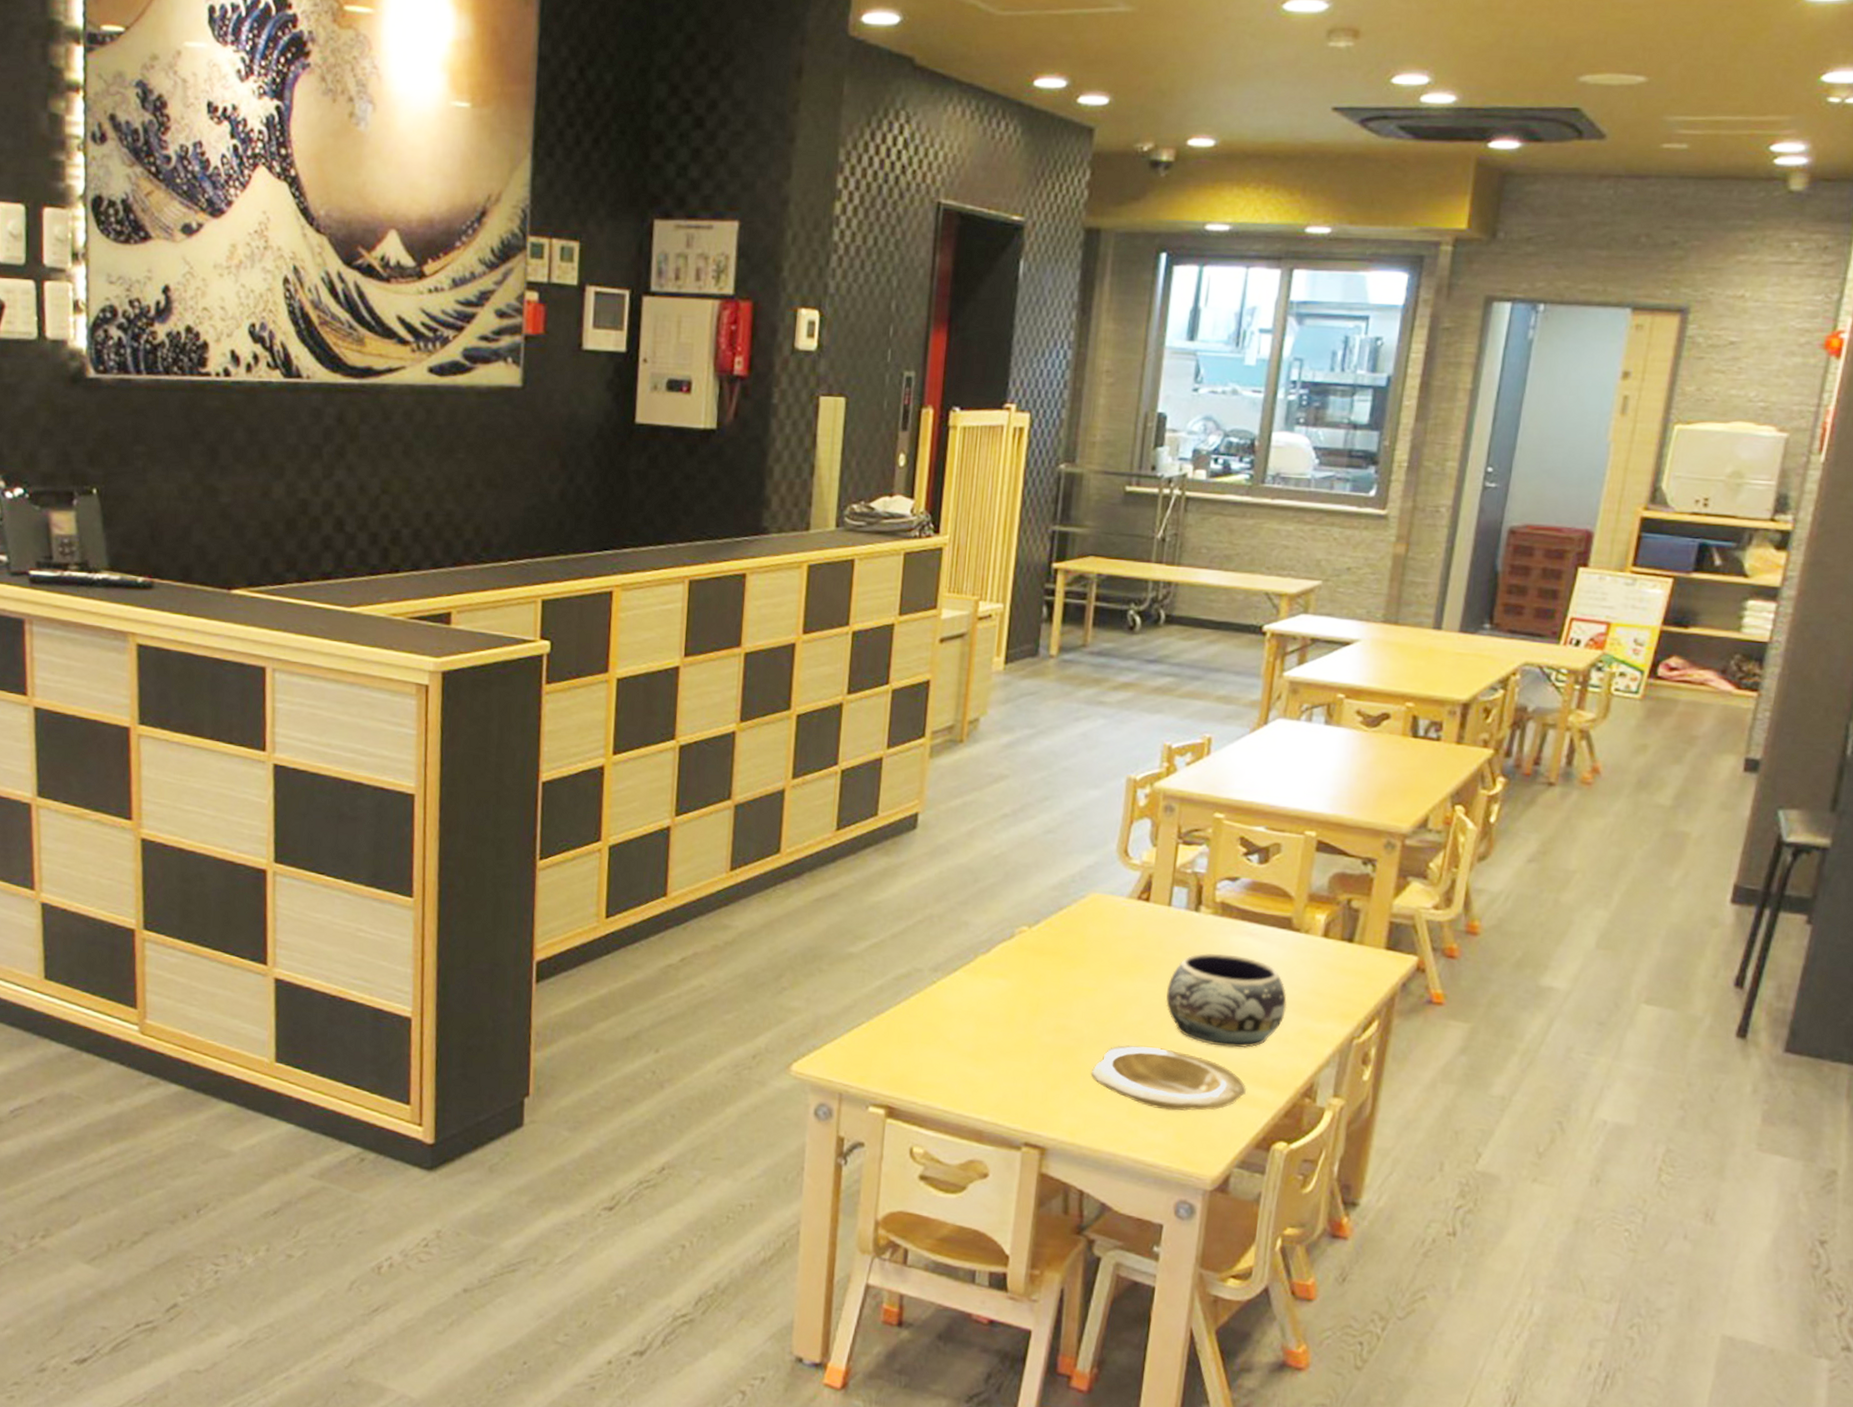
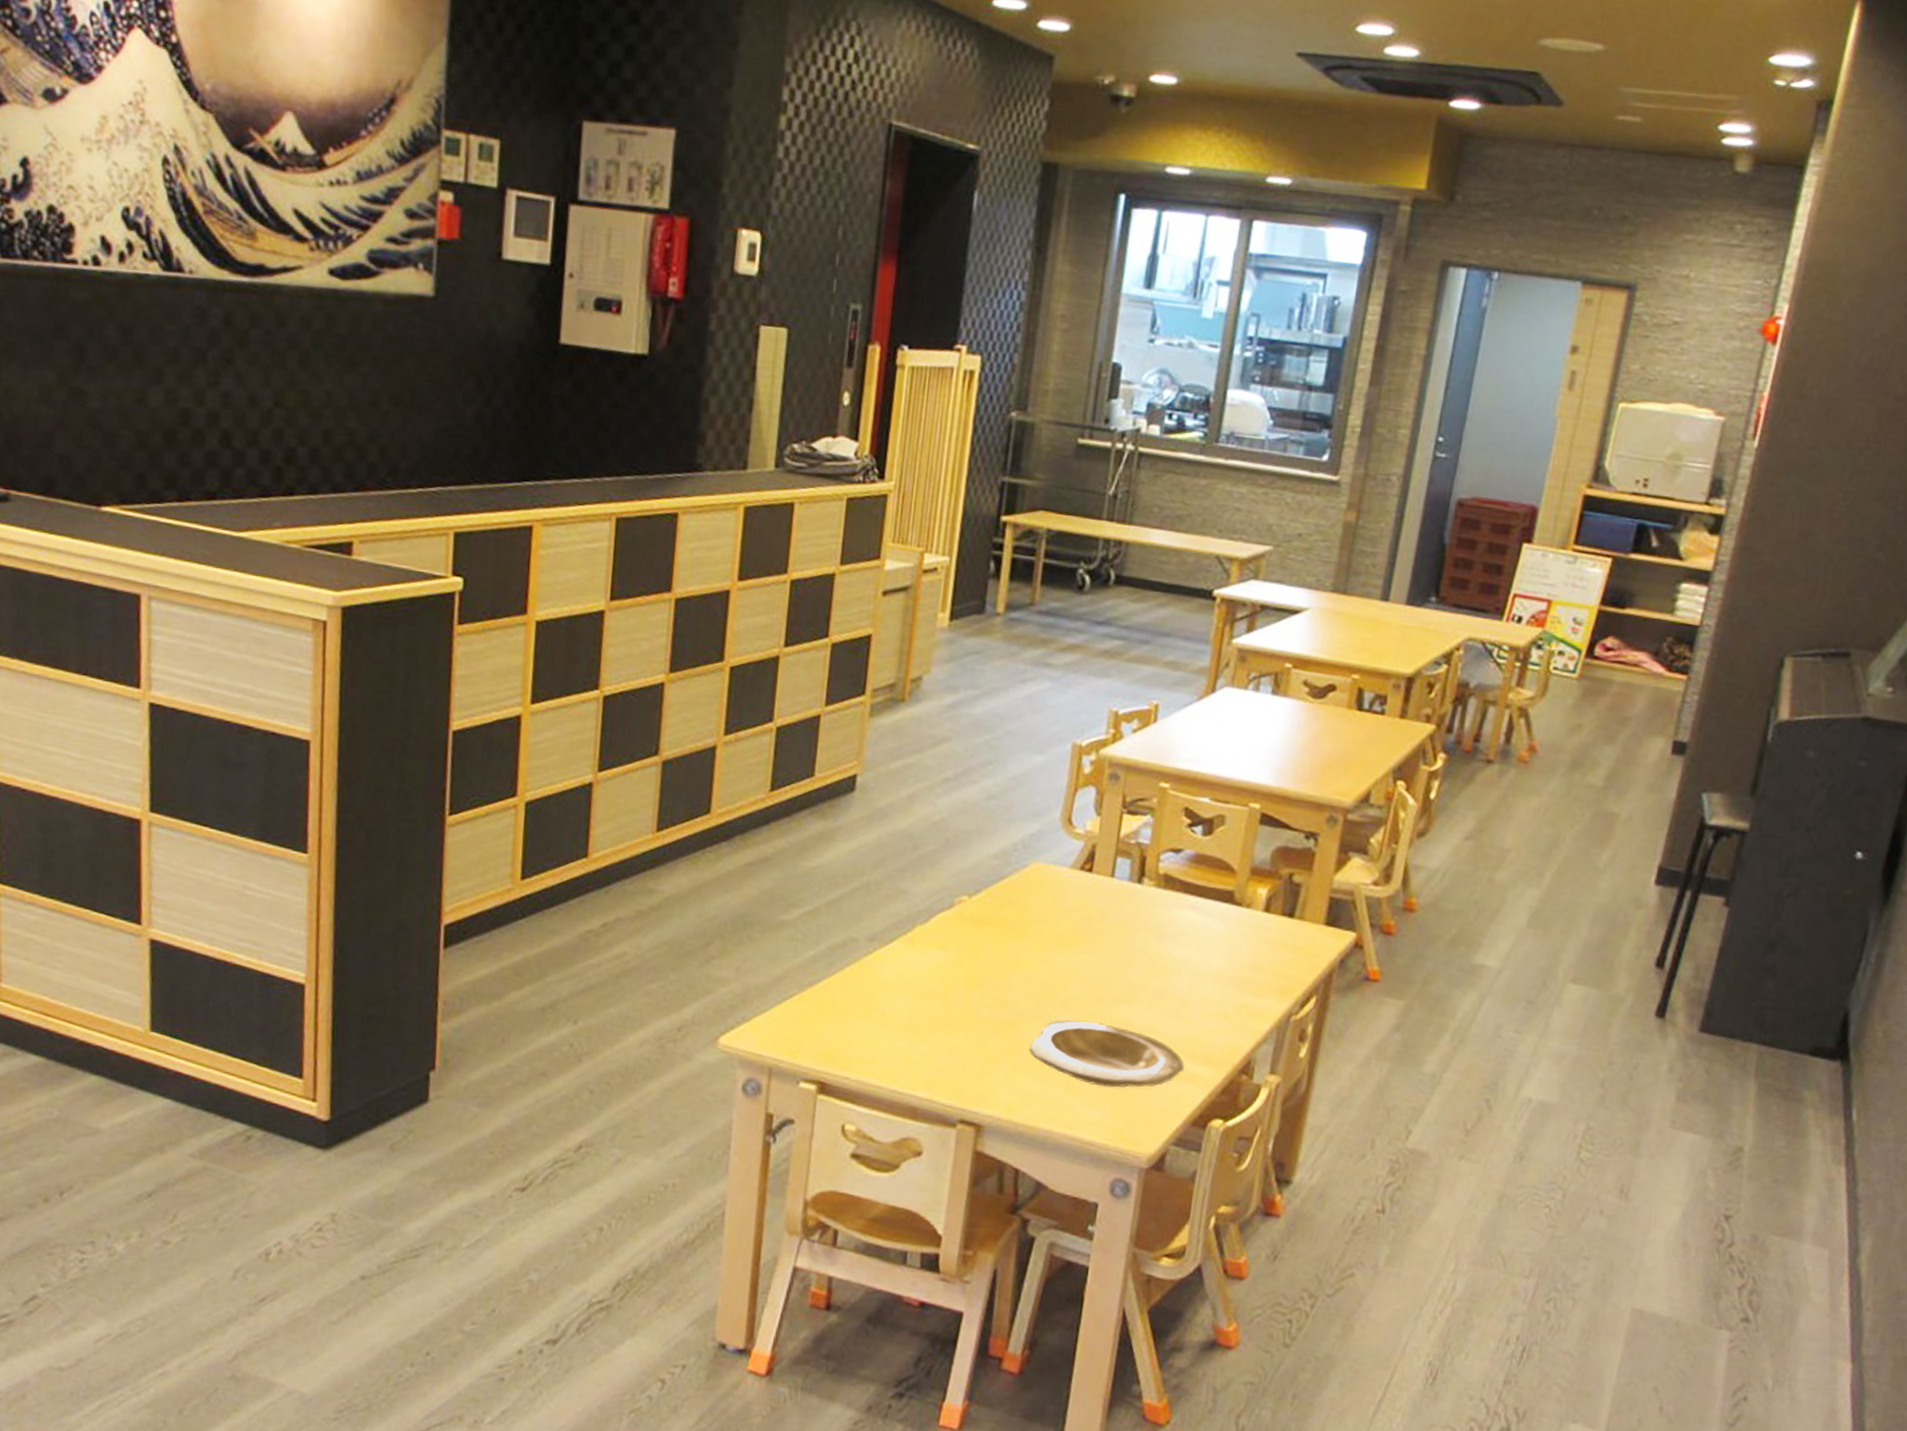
decorative bowl: present [1165,953,1287,1048] -> none [1105,926,1227,1024]

